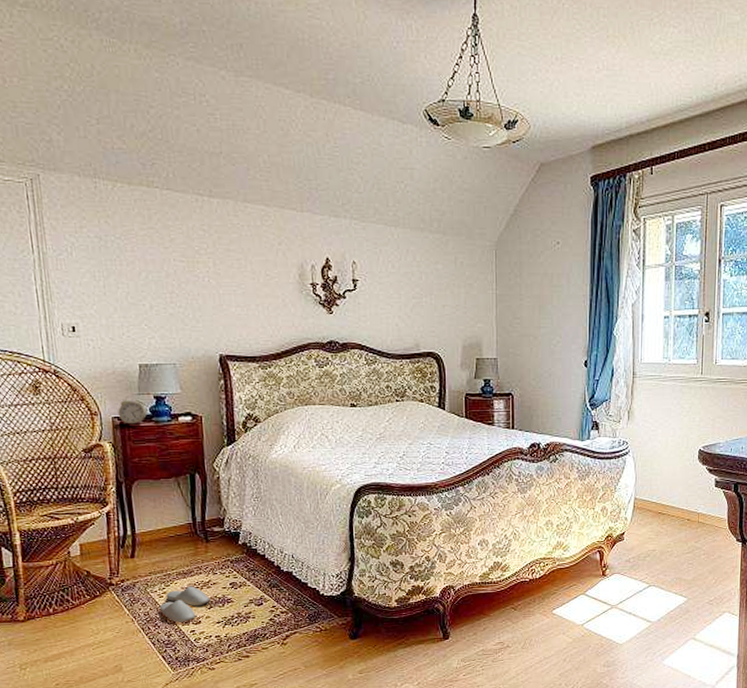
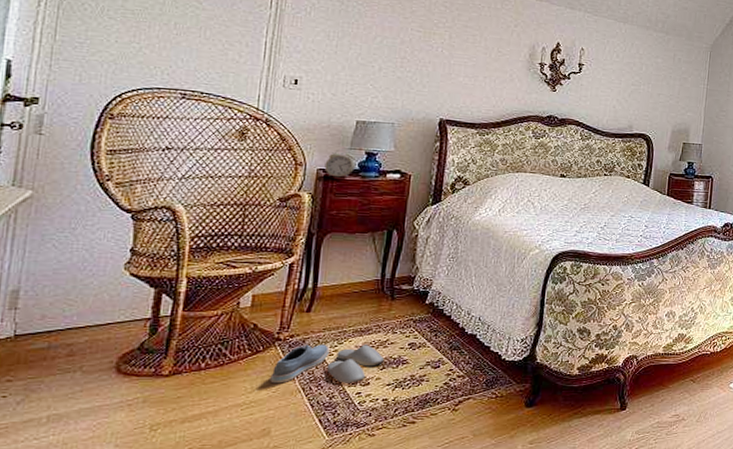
shoe: none [111,587,159,625] -> present [270,344,330,384]

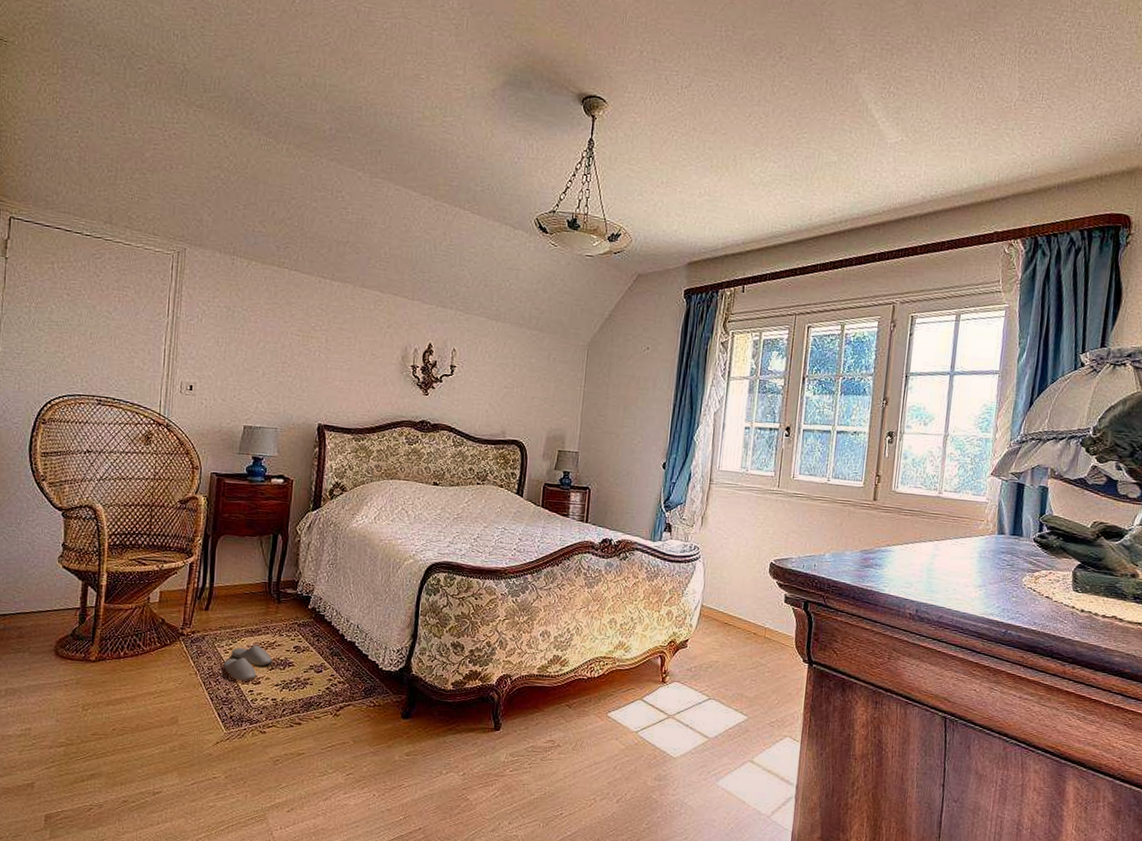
shoe: present [270,344,330,384] -> none [176,641,225,676]
alarm clock: present [324,149,356,178] -> none [217,453,244,482]

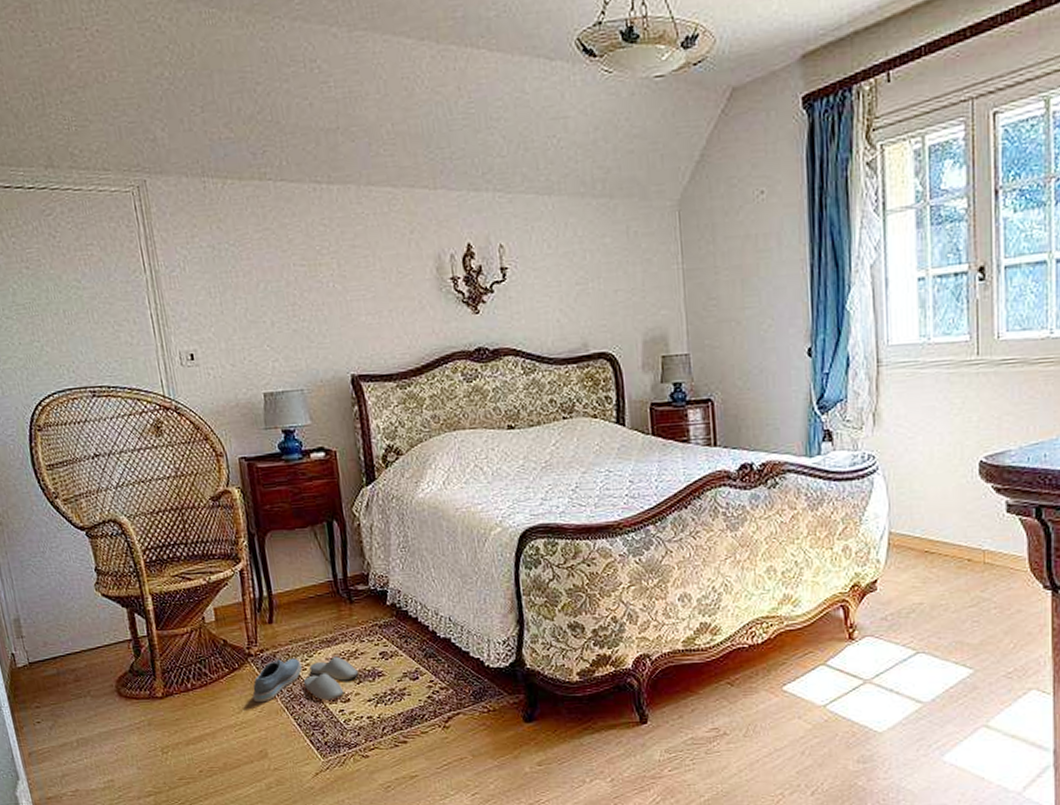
shoe: none [176,641,225,676] -> present [252,658,303,703]

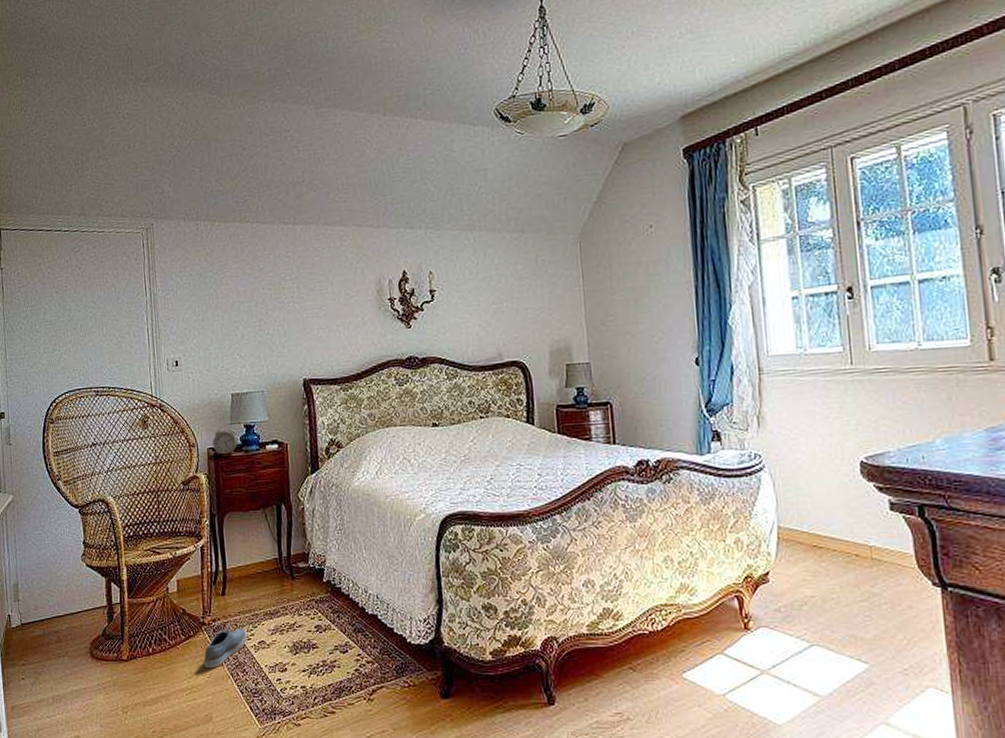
alarm clock: none [244,430,276,466] -> present [212,425,238,455]
slippers: present [303,656,359,700] -> none [247,628,296,669]

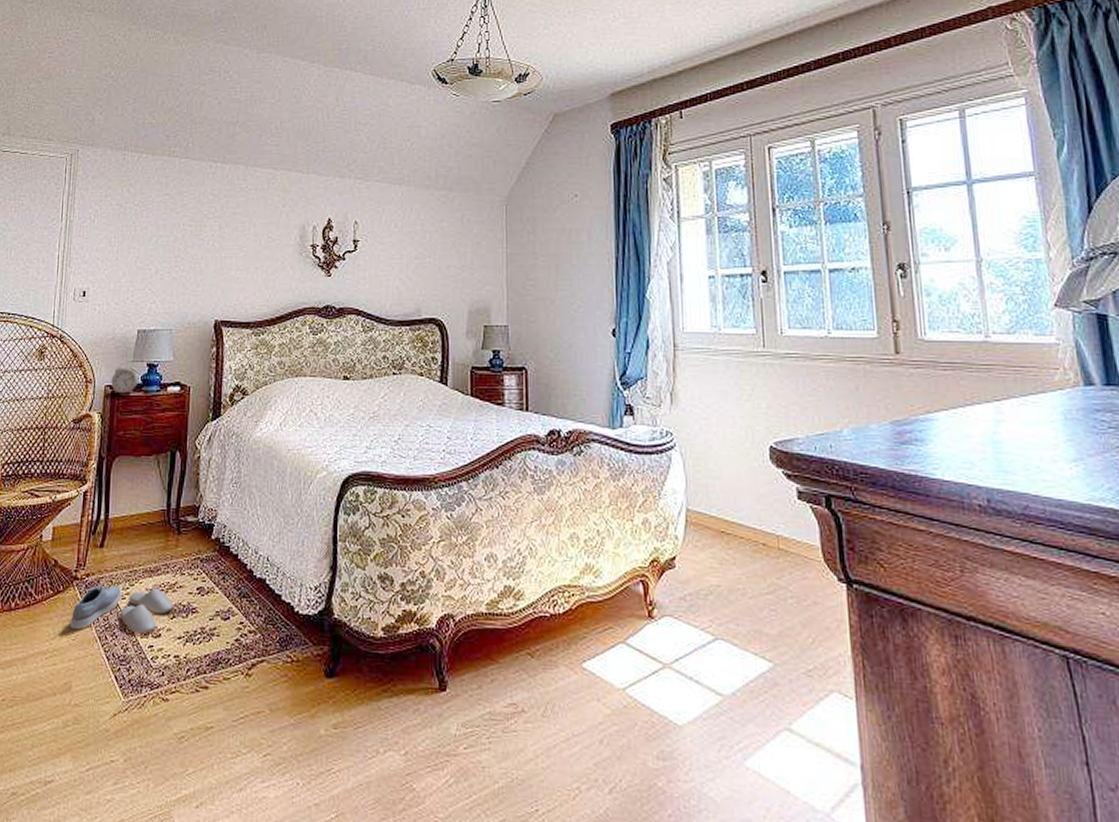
slippers: none [247,628,296,669] -> present [120,587,174,634]

